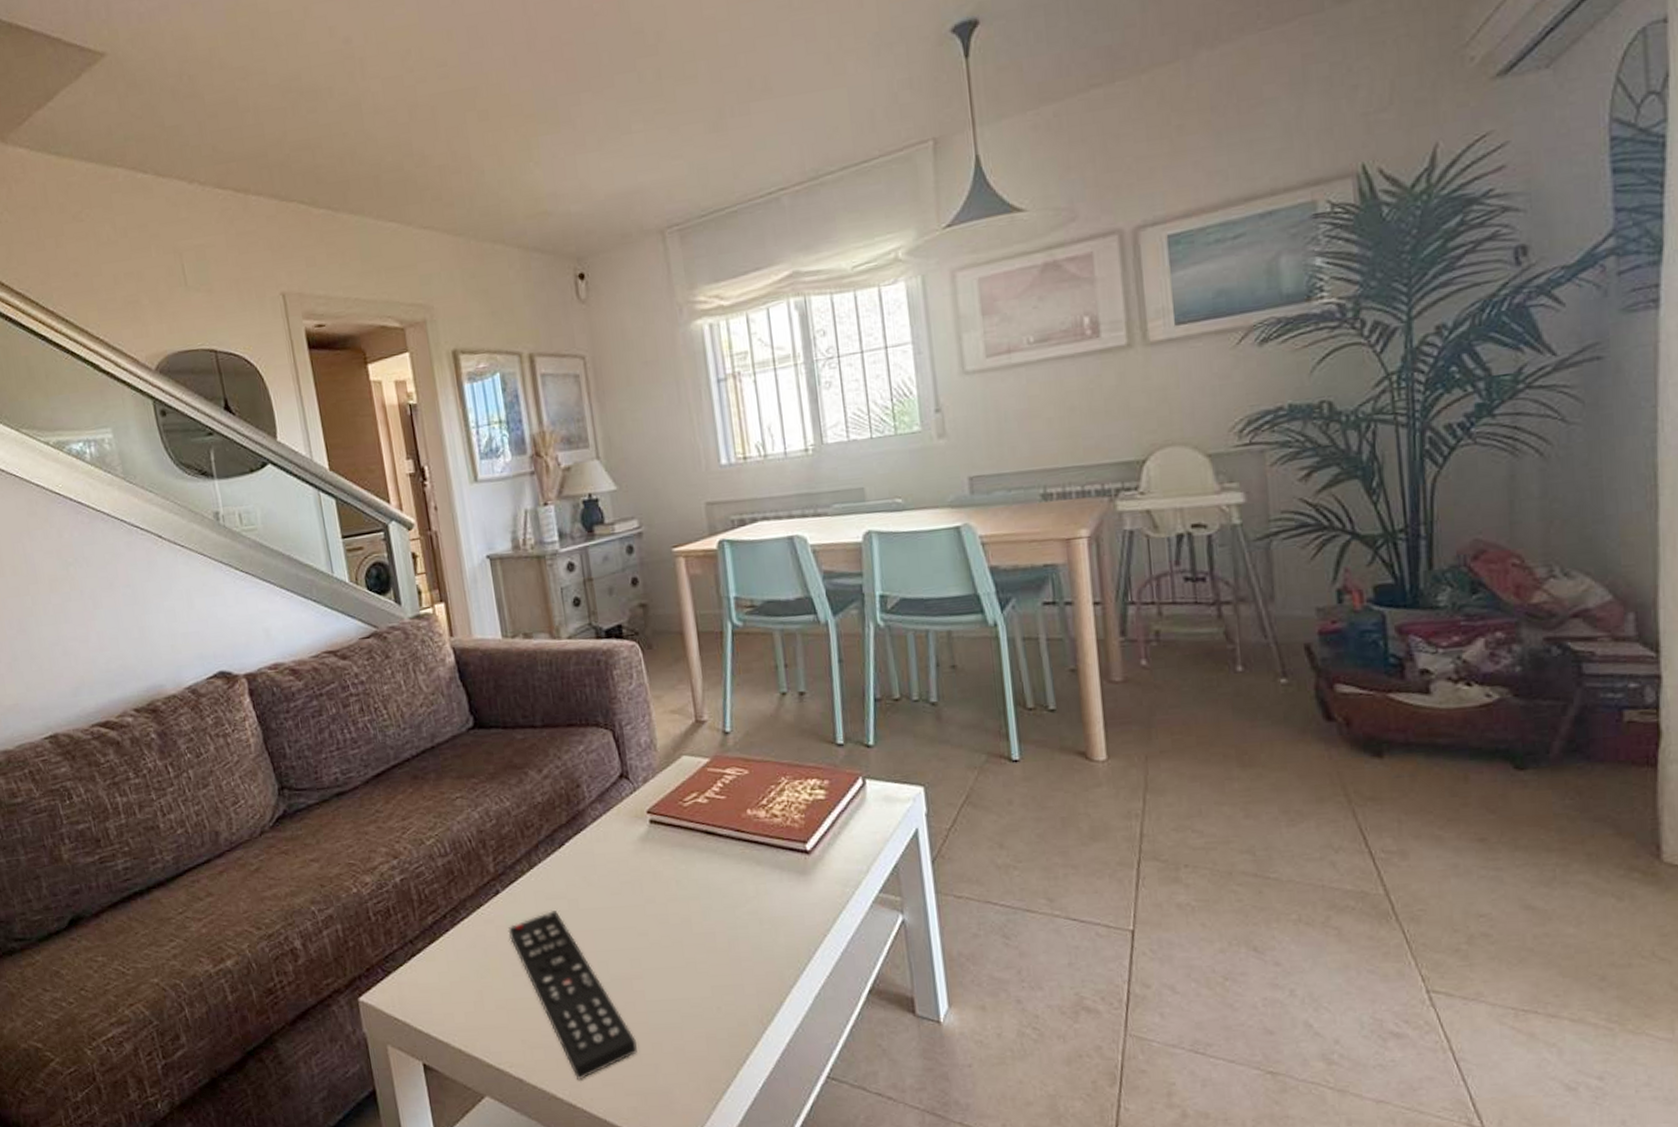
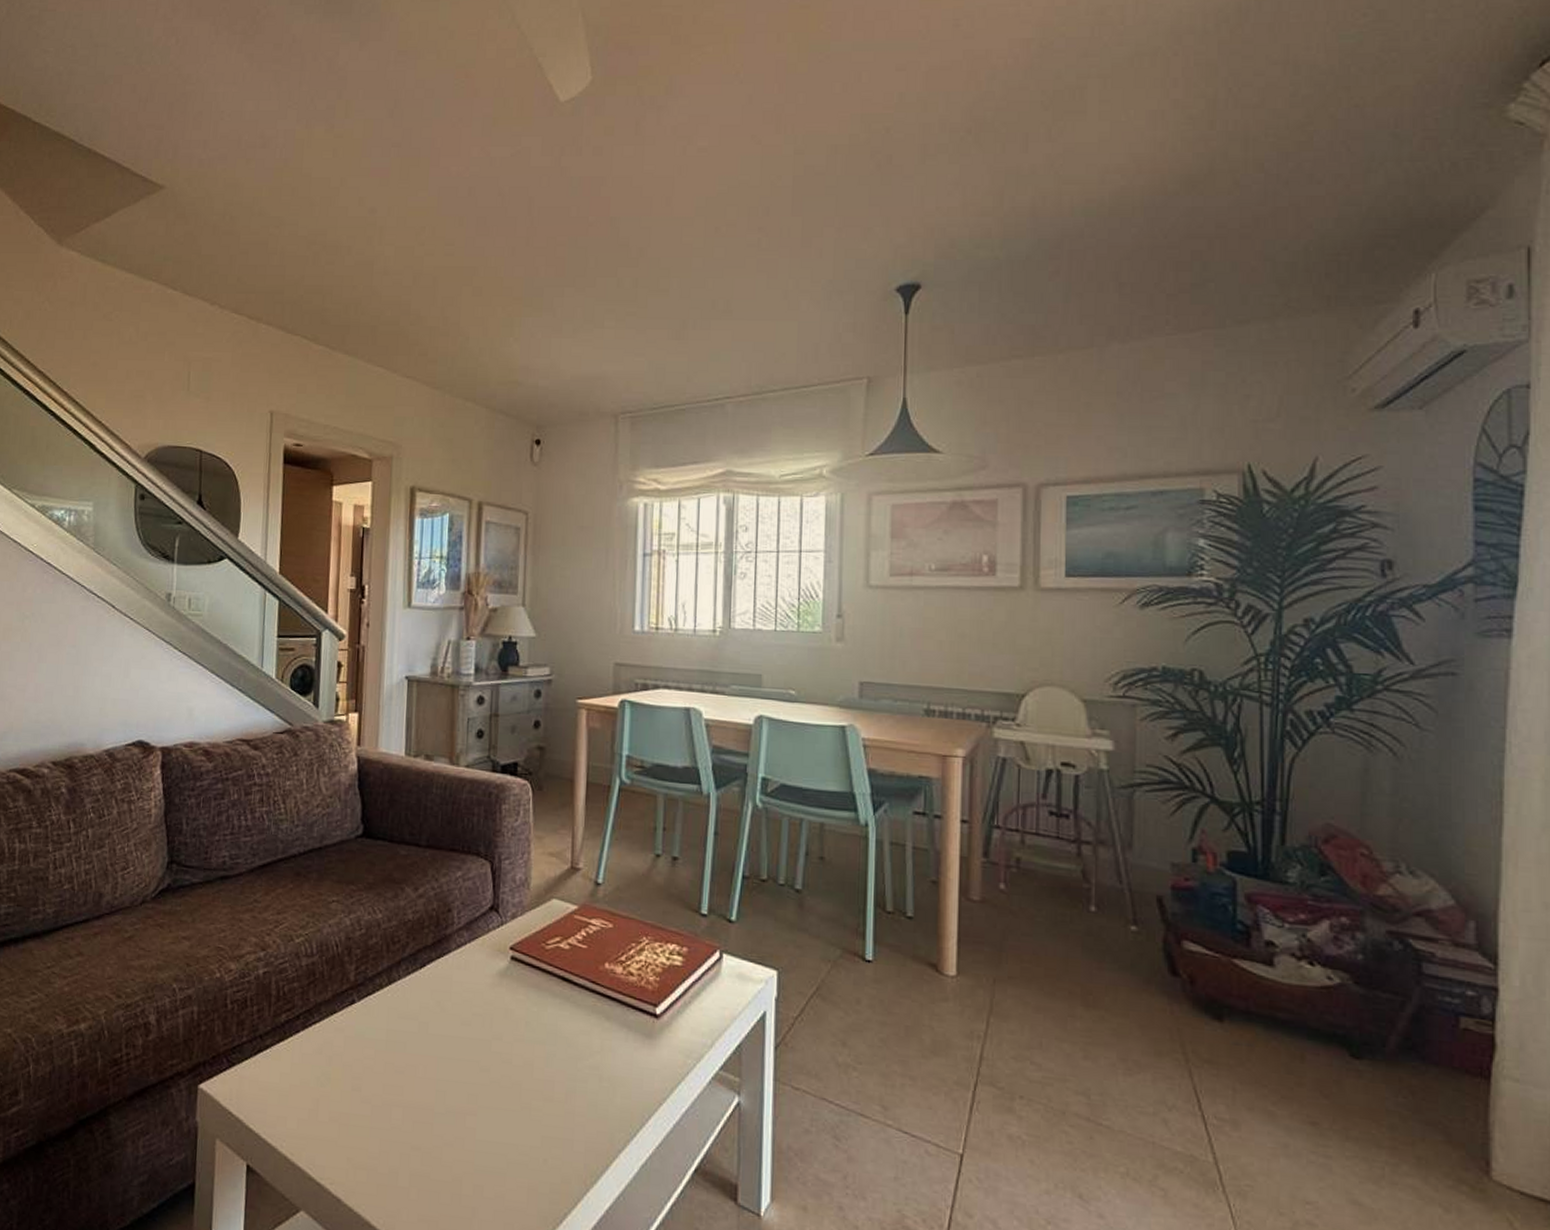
remote control: present [508,910,637,1081] -> none [355,1030,459,1211]

